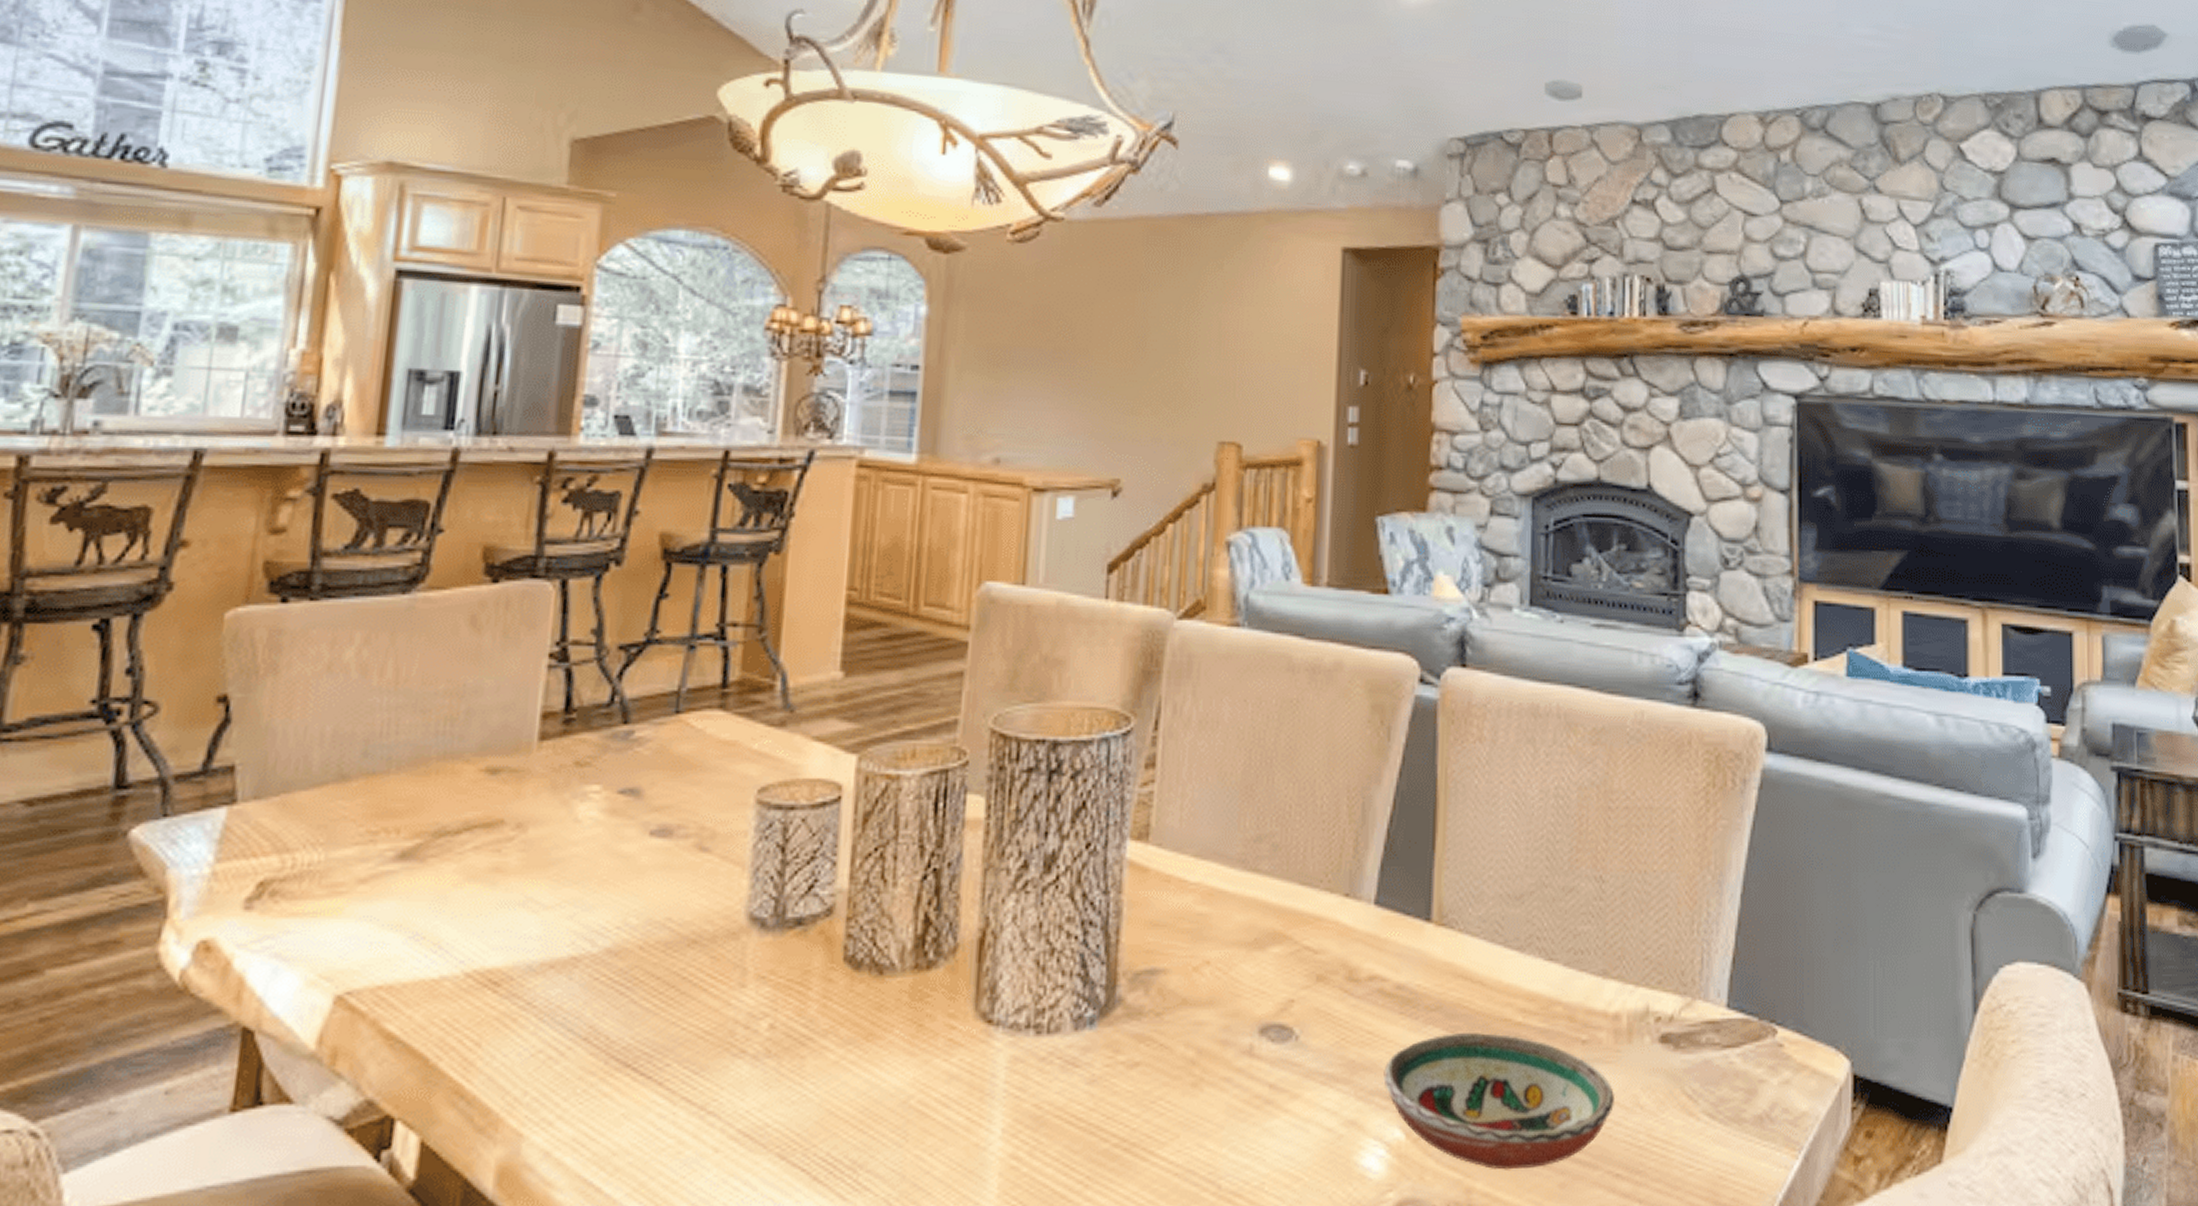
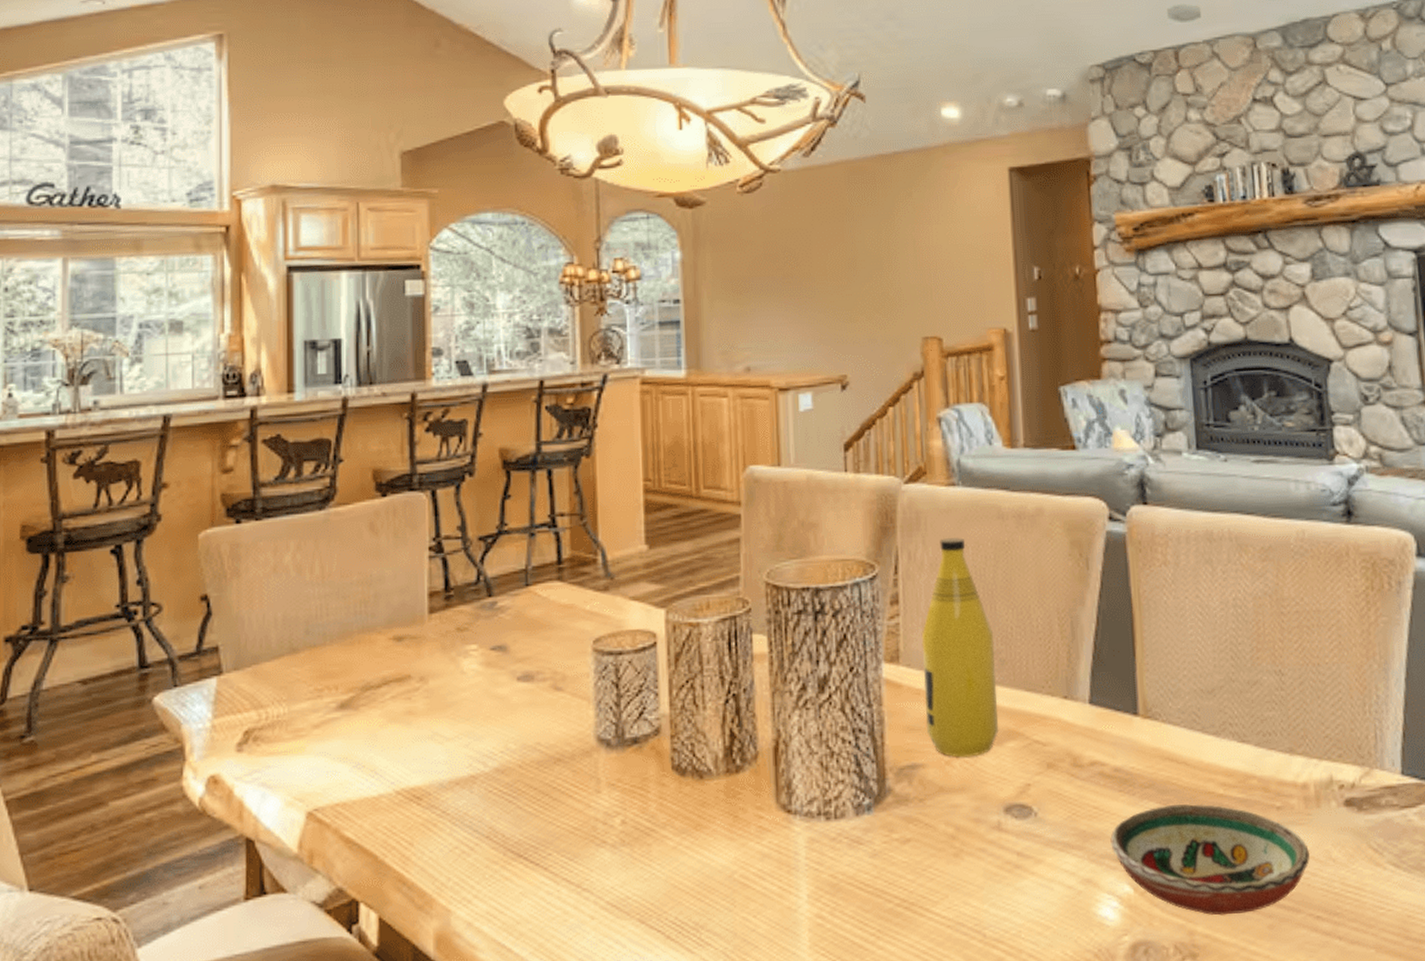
bottle: none [1174,689,1268,963] -> present [921,536,999,757]

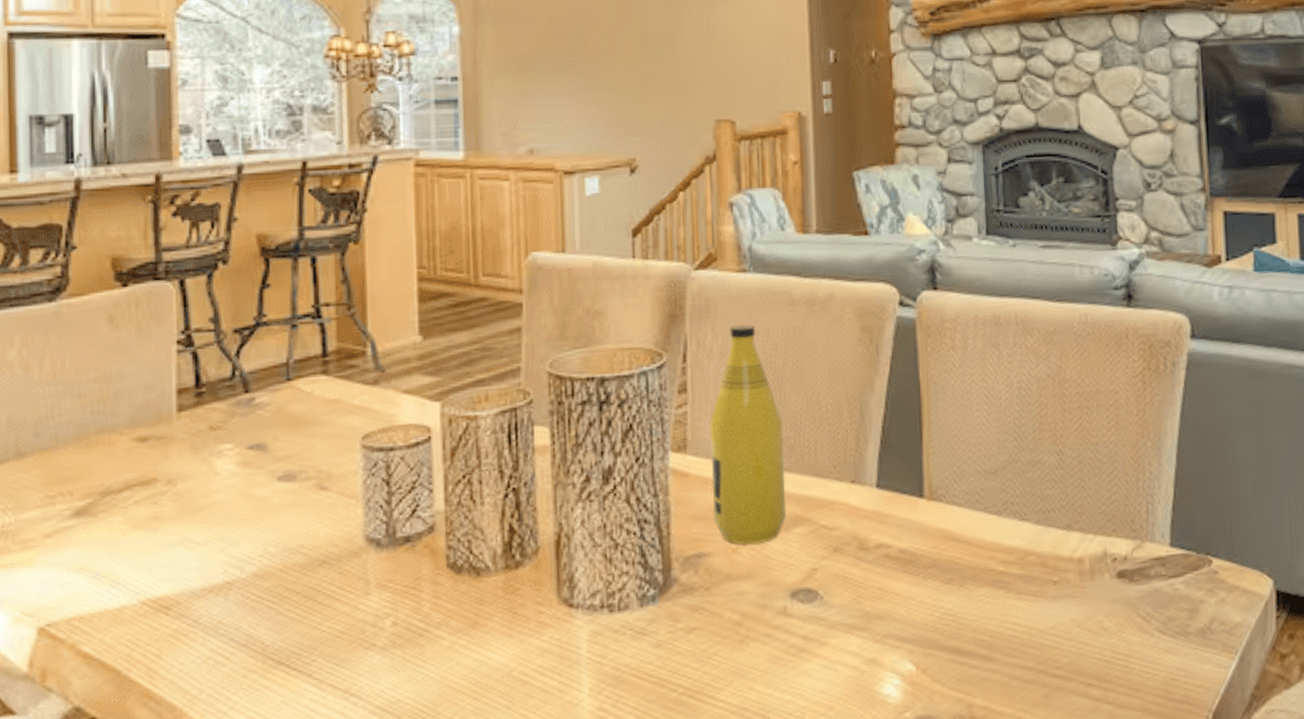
decorative bowl: present [1110,804,1310,916] -> none [894,581,1083,688]

